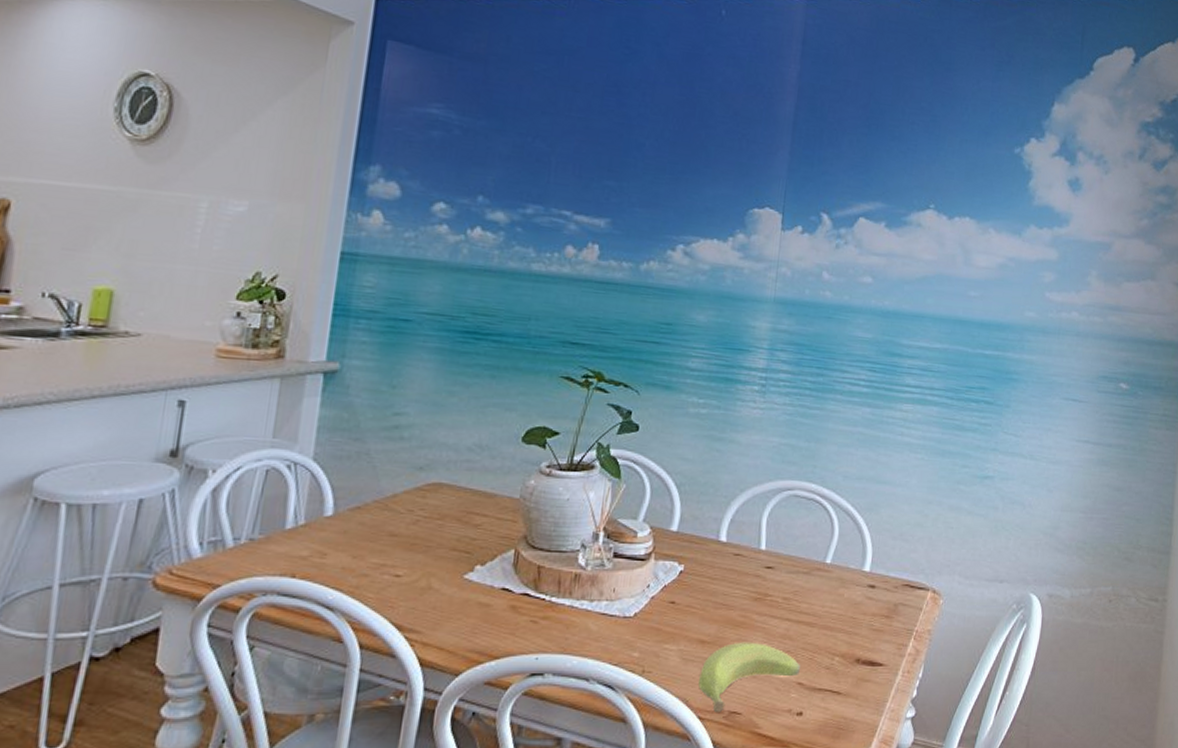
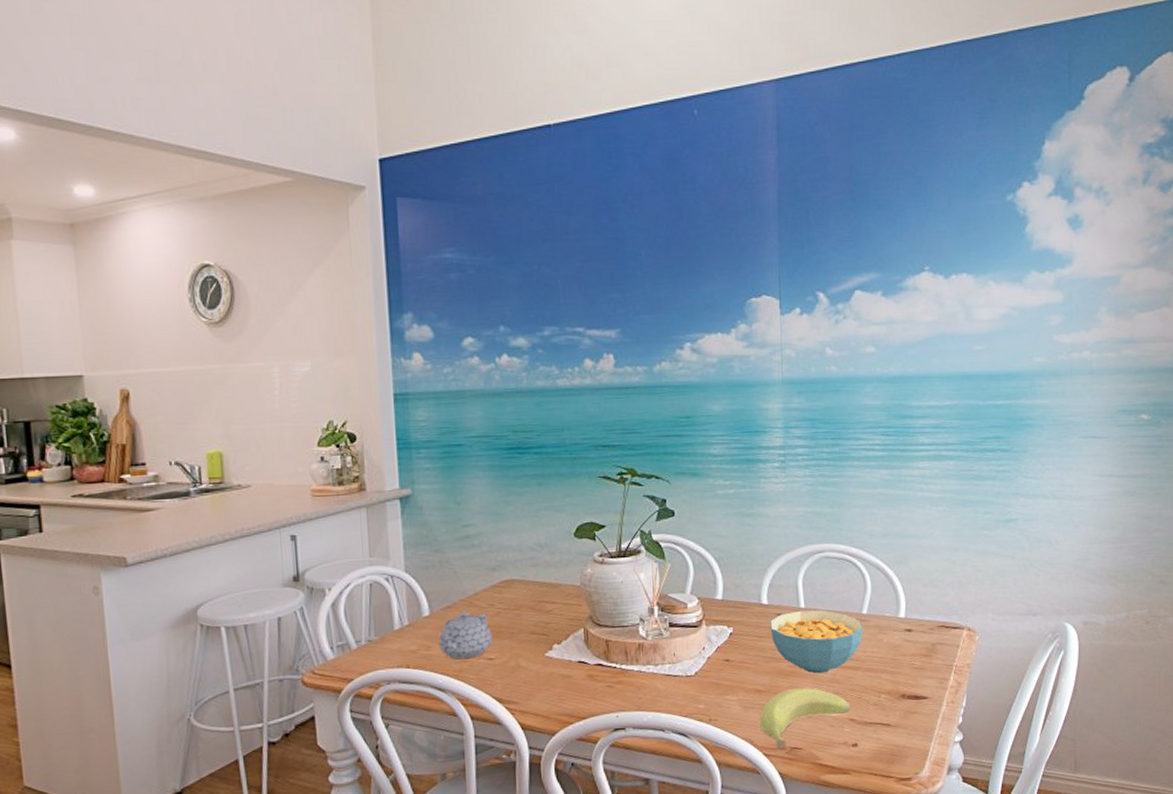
teapot: none [337,515,405,573] -> present [438,611,492,659]
cereal bowl: none [725,553,825,627] -> present [770,610,863,674]

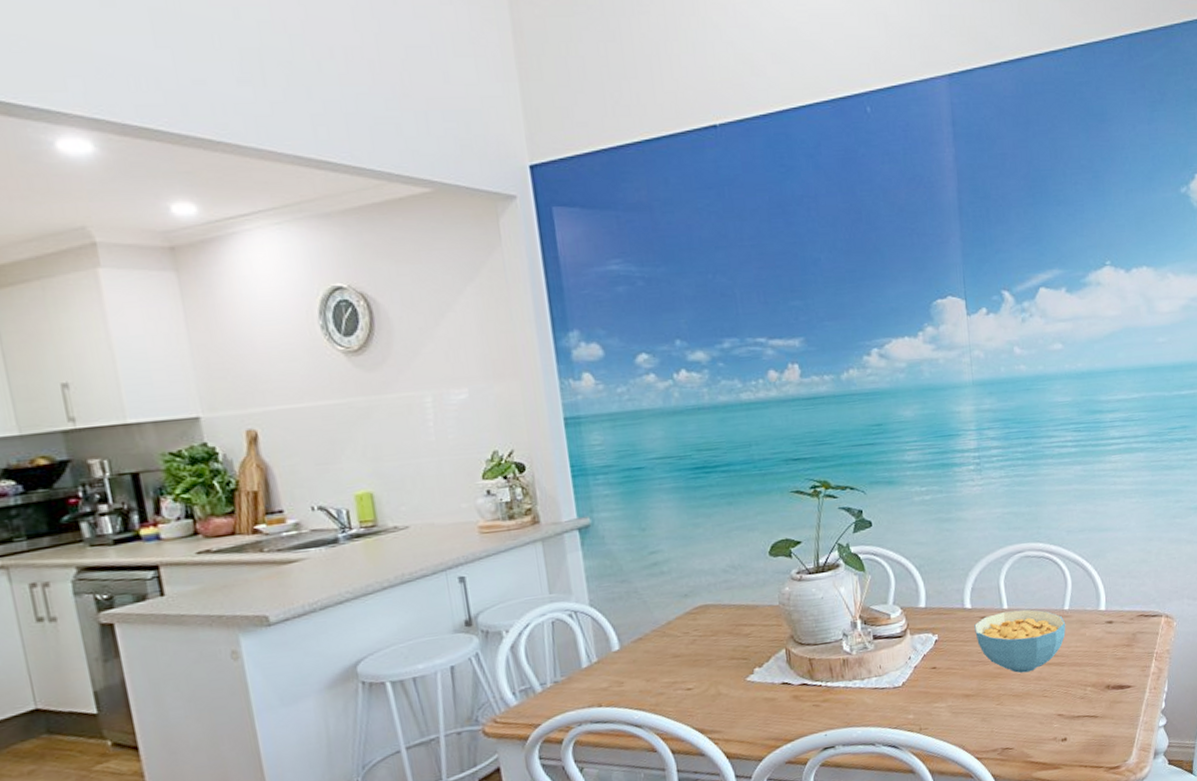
teapot: present [438,611,492,659] -> none [631,642,690,693]
banana: present [760,687,850,750] -> none [970,687,1058,752]

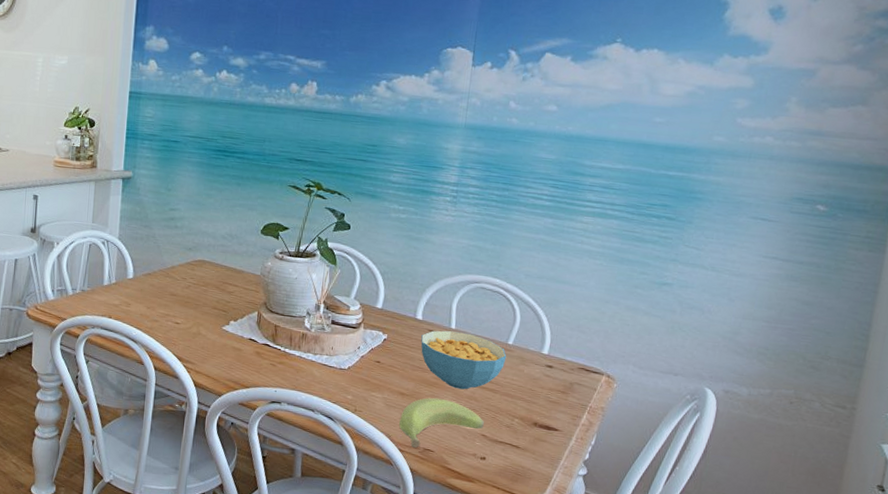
banana: none [970,687,1058,752] -> present [399,397,484,449]

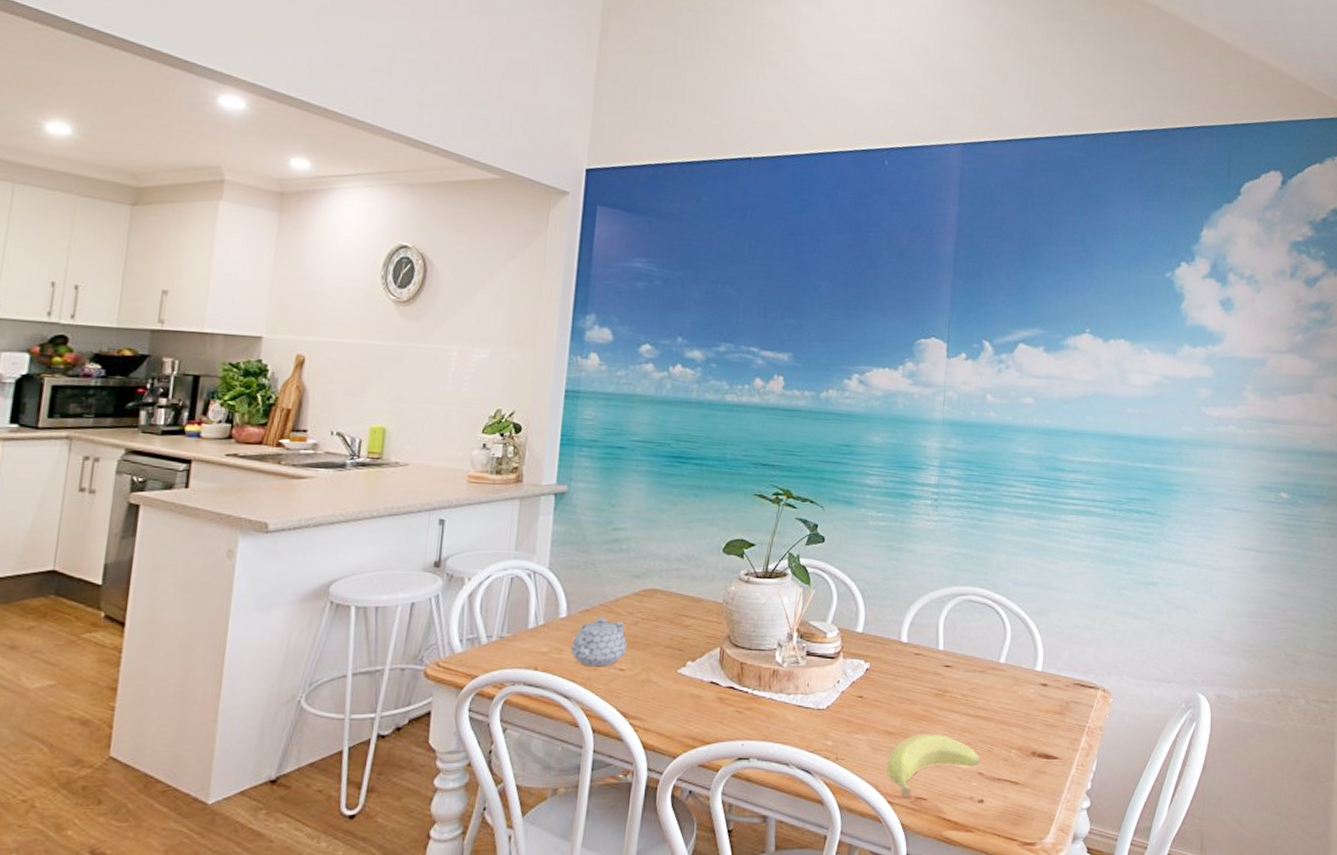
teapot: none [137,280,181,320] -> present [571,617,627,667]
cereal bowl: present [421,330,507,390] -> none [907,653,999,721]

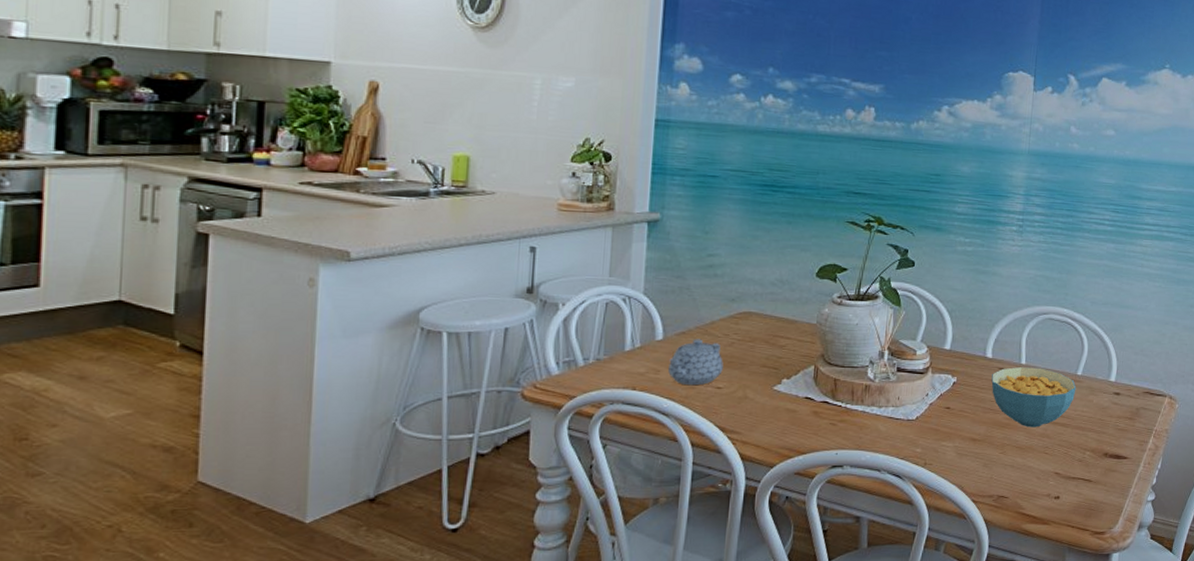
banana: present [887,734,980,799] -> none [972,439,1057,497]
cereal bowl: none [907,653,999,721] -> present [991,367,1077,428]

